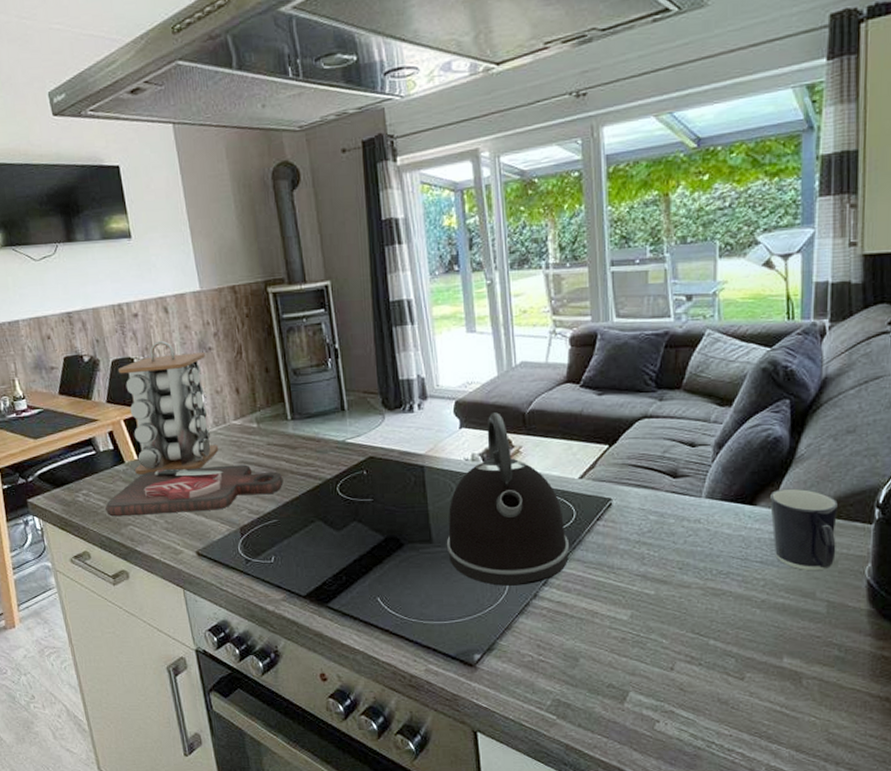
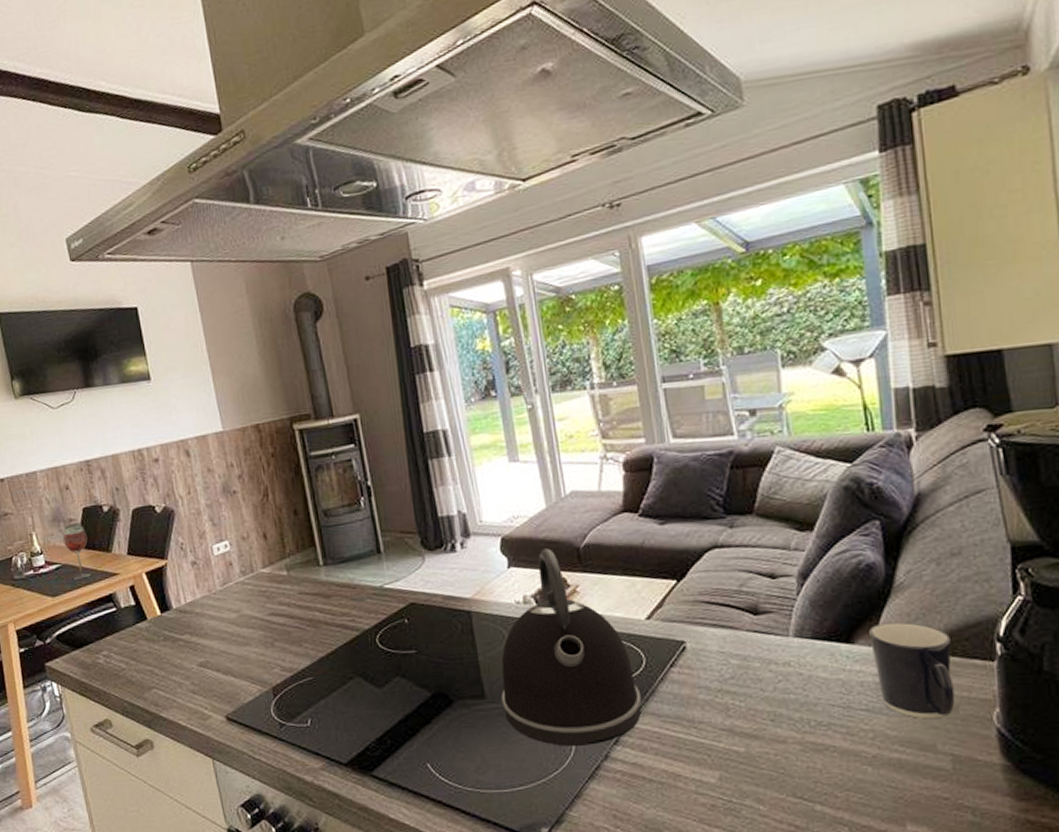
wineglass: none [45,370,72,425] -> present [63,522,92,581]
cutting board: present [105,464,283,517] -> none [127,617,318,680]
spice rack: present [117,341,219,475] -> none [138,486,247,632]

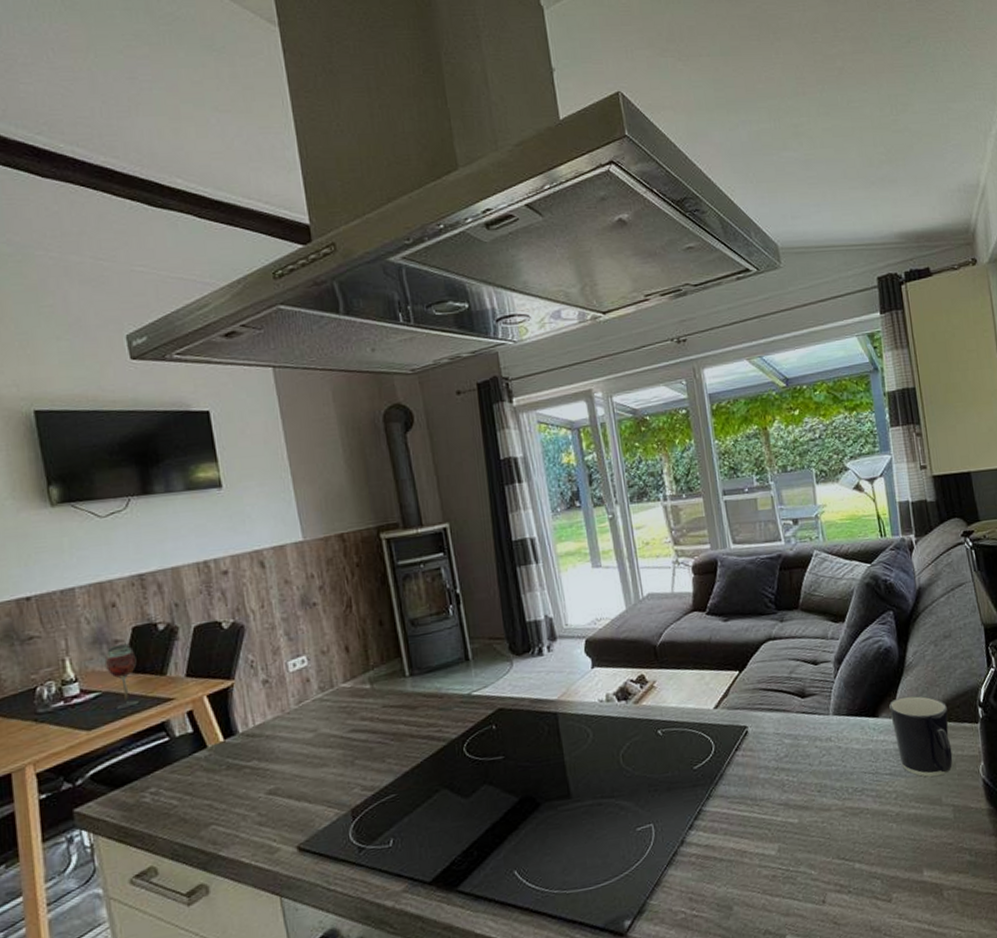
kettle: present [500,548,642,746] -> none [585,648,712,837]

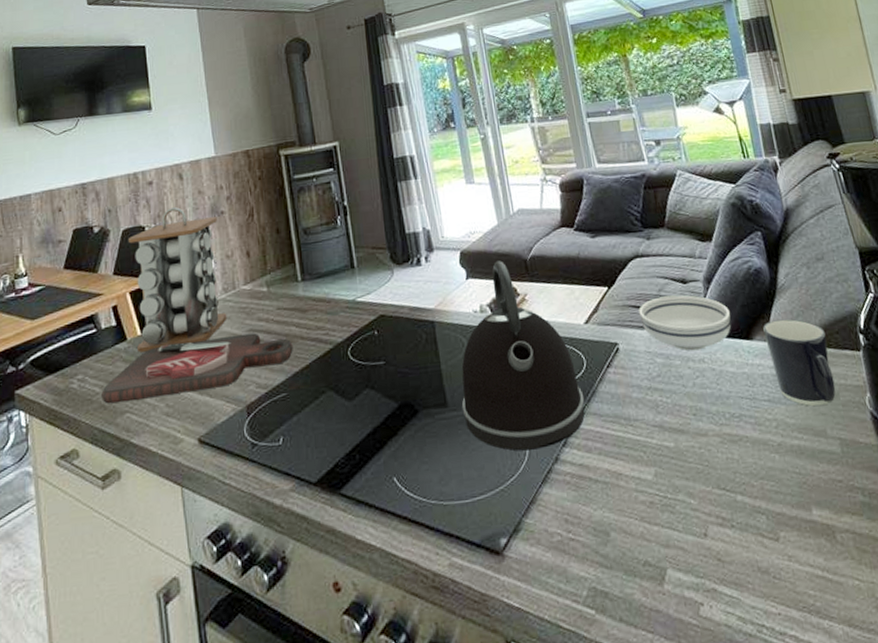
wineglass: present [105,643,140,711] -> none [50,243,75,303]
cutting board: none [180,733,402,817] -> present [101,333,293,404]
spice rack: none [201,599,326,760] -> present [128,207,227,353]
kettle: none [585,648,712,837] -> present [461,261,585,451]
bowl: none [769,676,860,731] -> present [638,295,732,351]

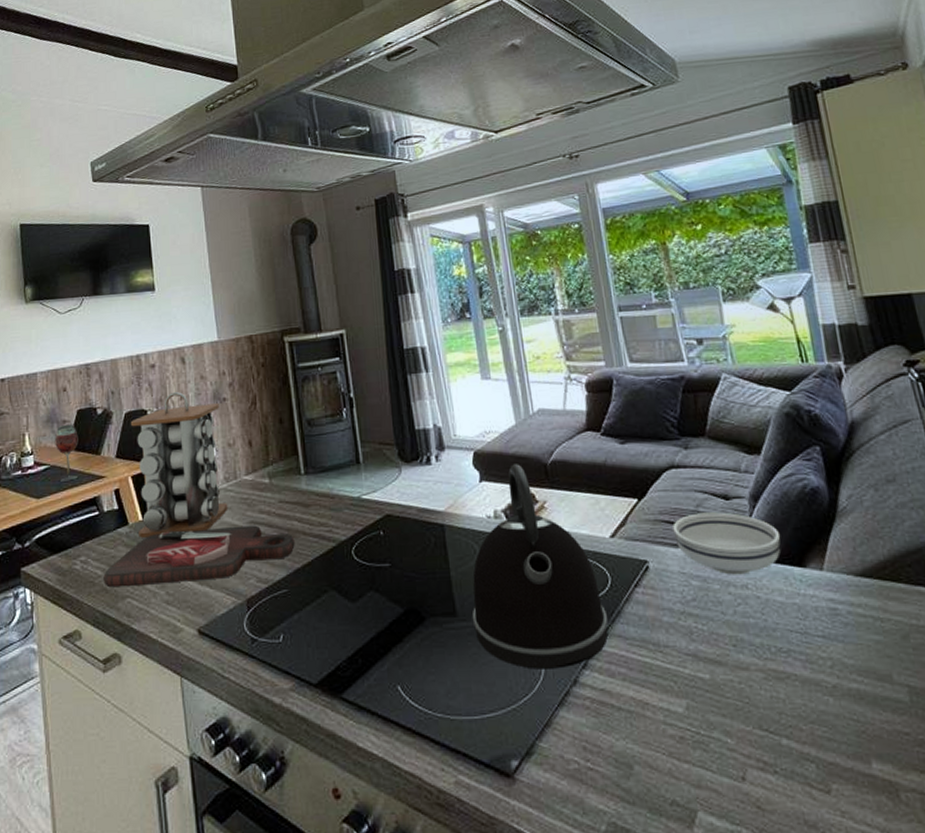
wineglass: none [50,243,75,303] -> present [55,424,79,483]
mug: present [763,318,836,407] -> none [819,546,906,648]

